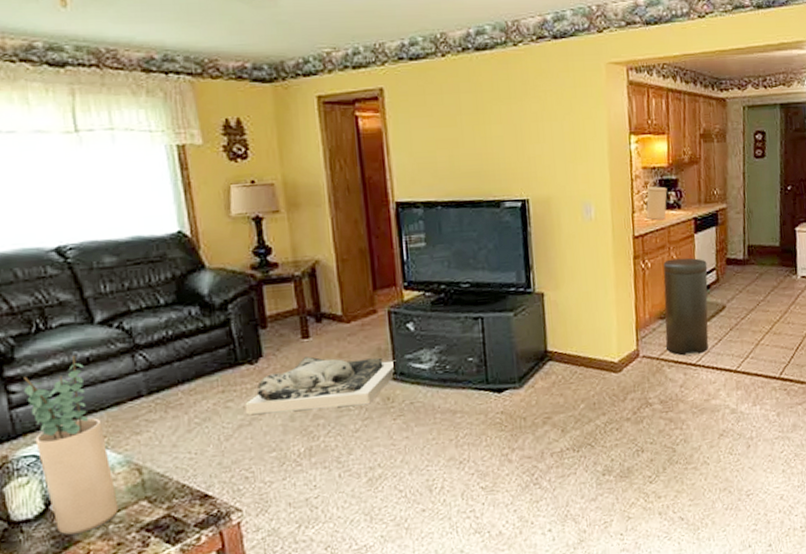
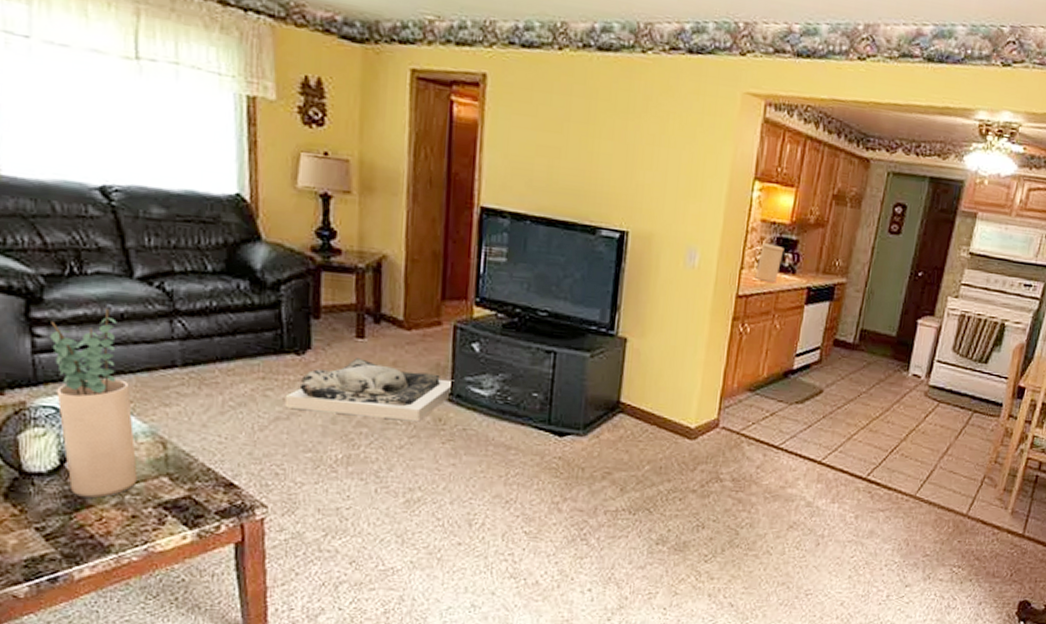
pedal bin: present [663,258,709,356] -> none [749,328,812,438]

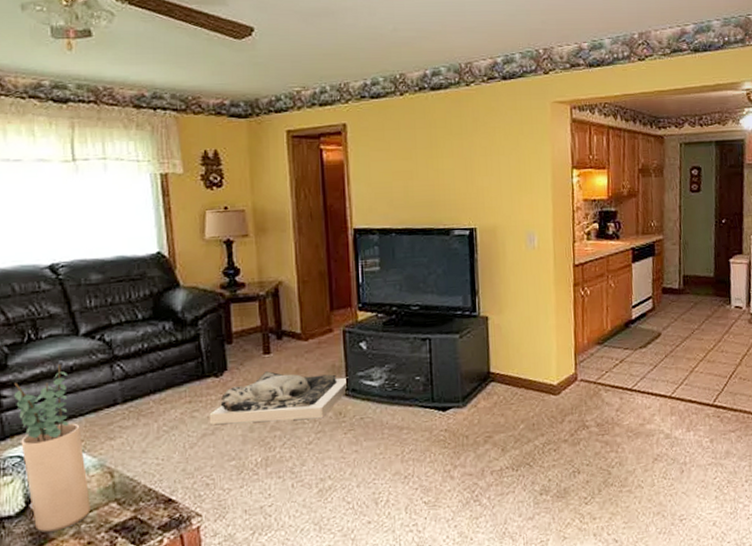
canister: present [755,243,784,284] -> none [586,218,607,250]

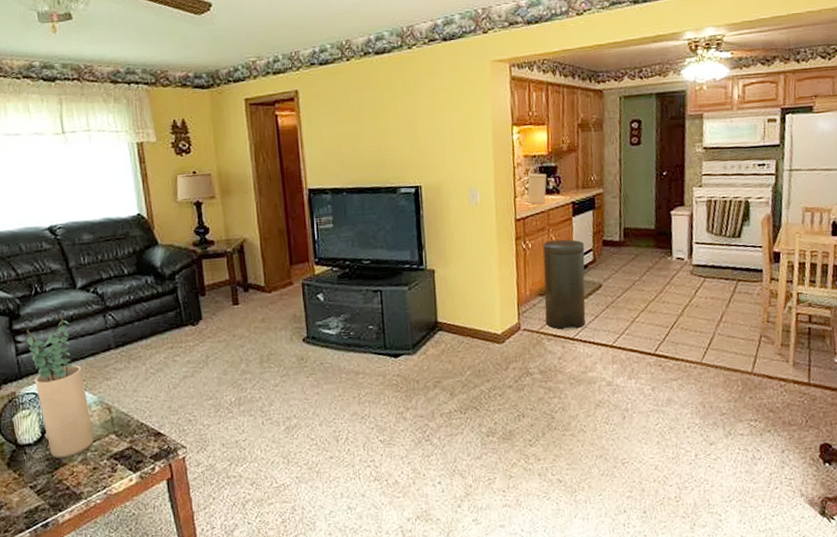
dog bed: present [209,371,349,425] -> none [188,320,309,368]
canister: none [586,218,607,250] -> present [527,173,547,205]
pedal bin: none [601,286,644,381] -> present [543,239,586,331]

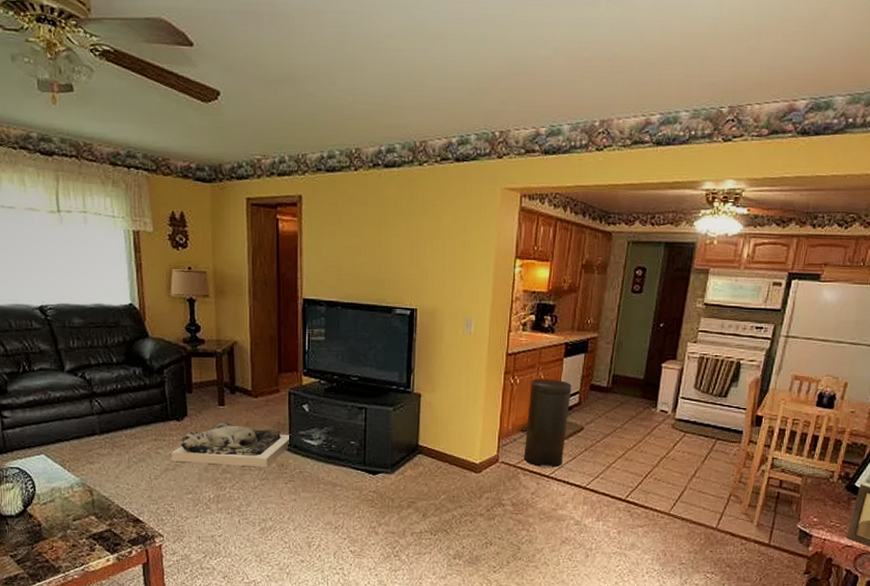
vase: present [26,314,94,459] -> none [13,395,75,533]
dog bed: none [188,320,309,368] -> present [171,421,292,468]
canister: present [527,173,547,205] -> none [521,309,544,342]

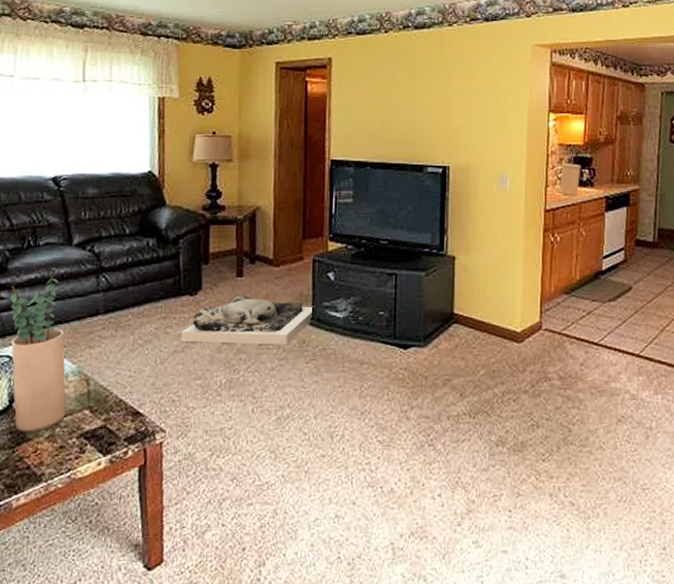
vase: none [13,395,75,533] -> present [10,272,67,433]
canister: none [521,309,544,342] -> present [559,163,581,196]
pedal bin: present [523,378,572,469] -> none [568,235,616,335]

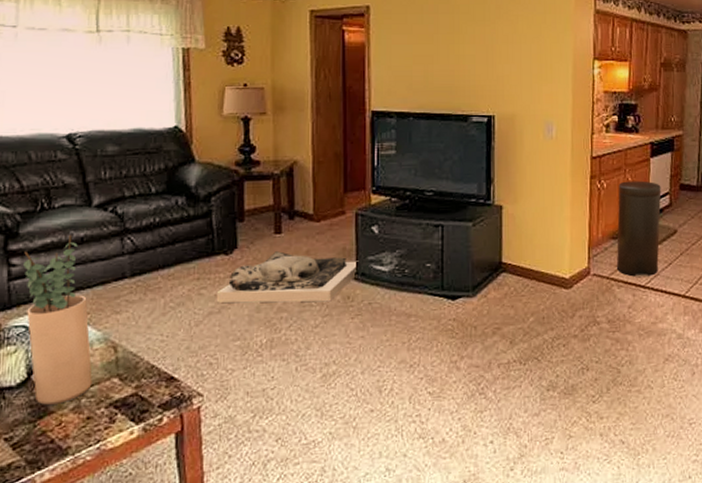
canister: present [559,163,581,196] -> none [604,110,626,143]
pedal bin: none [568,235,616,335] -> present [616,181,662,278]

